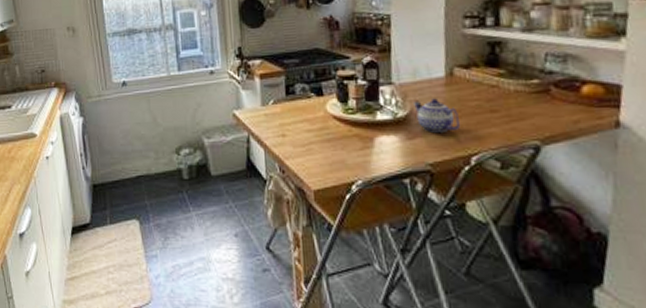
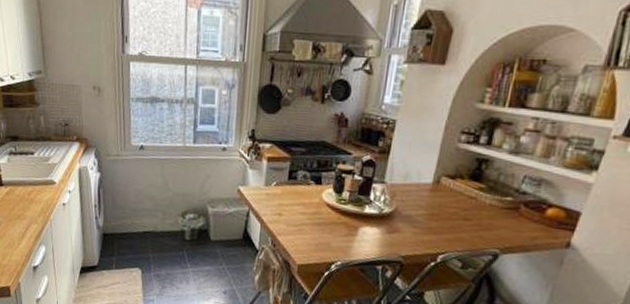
teapot: present [414,98,461,132] -> none [399,201,436,231]

